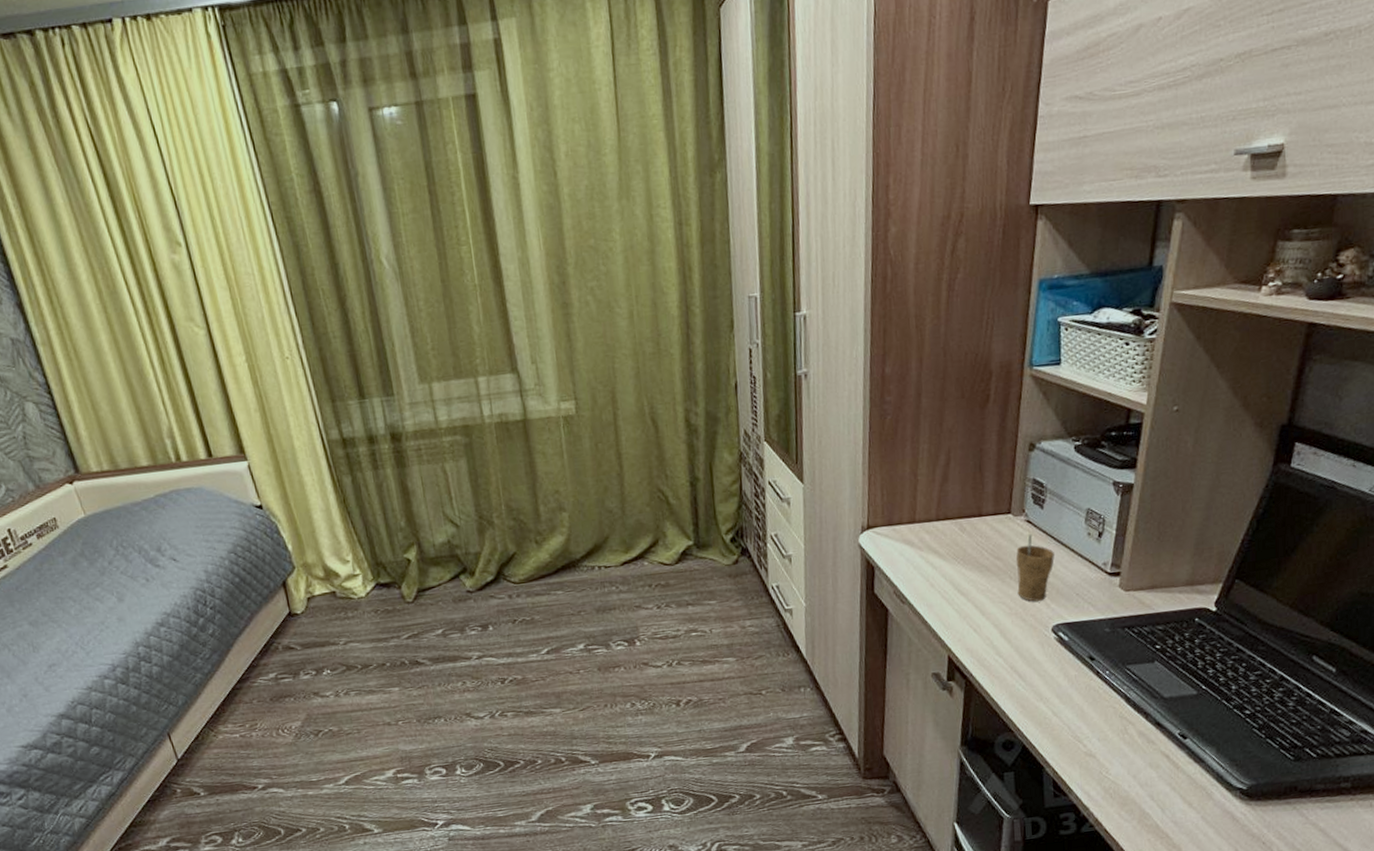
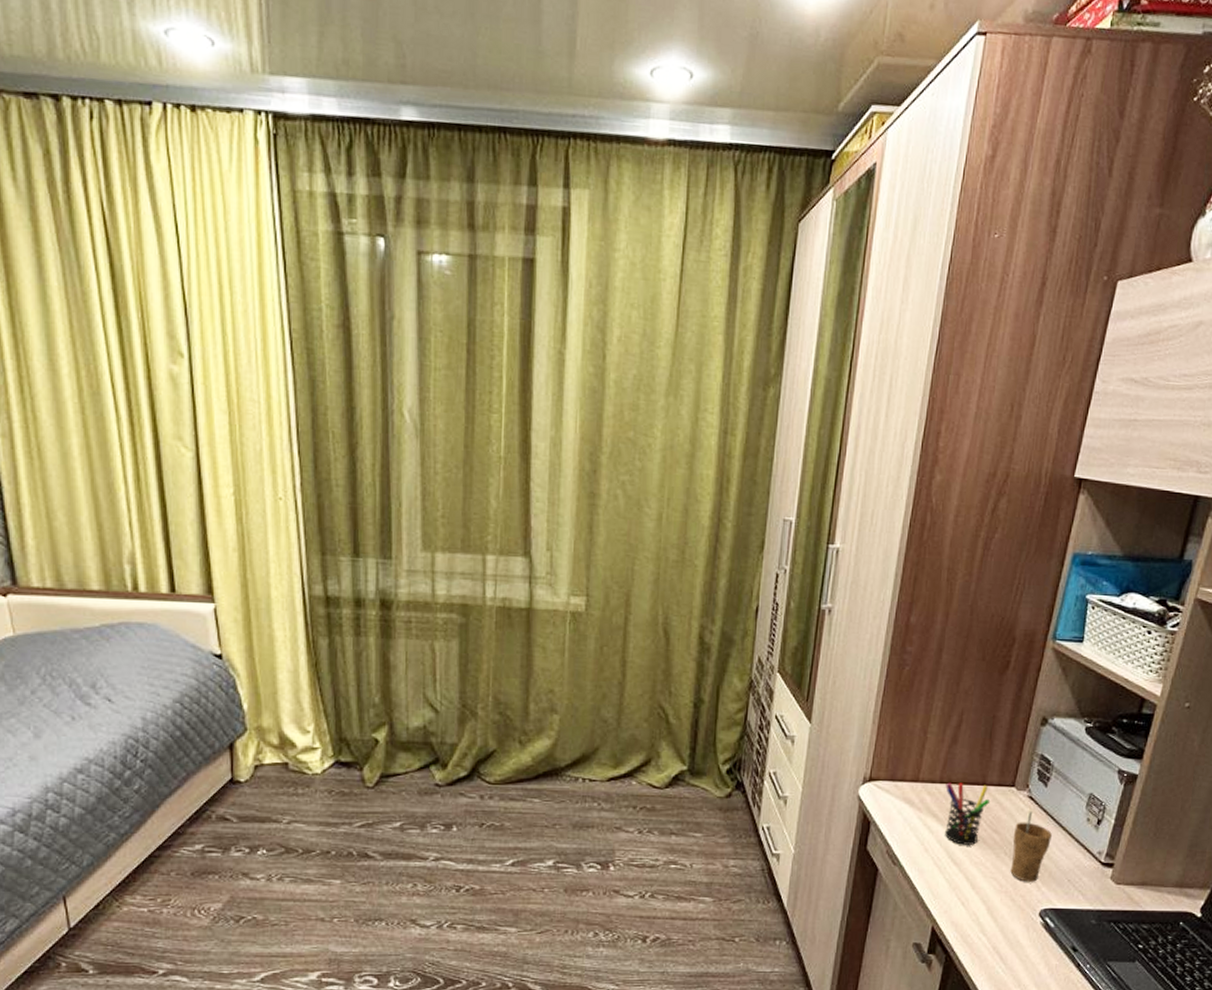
pen holder: none [942,516,989,576] -> present [945,782,991,845]

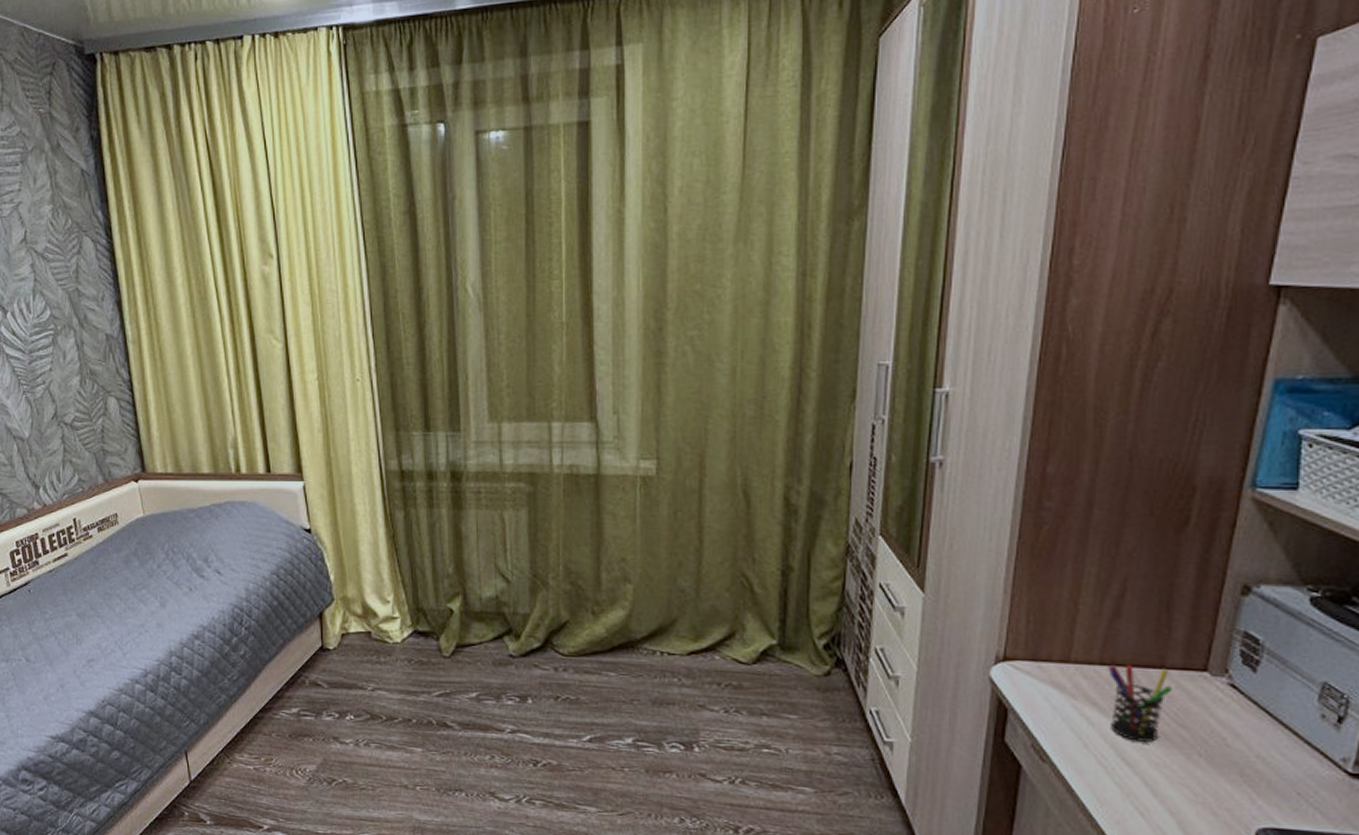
cup: present [1010,811,1052,882] -> none [1208,702,1268,793]

